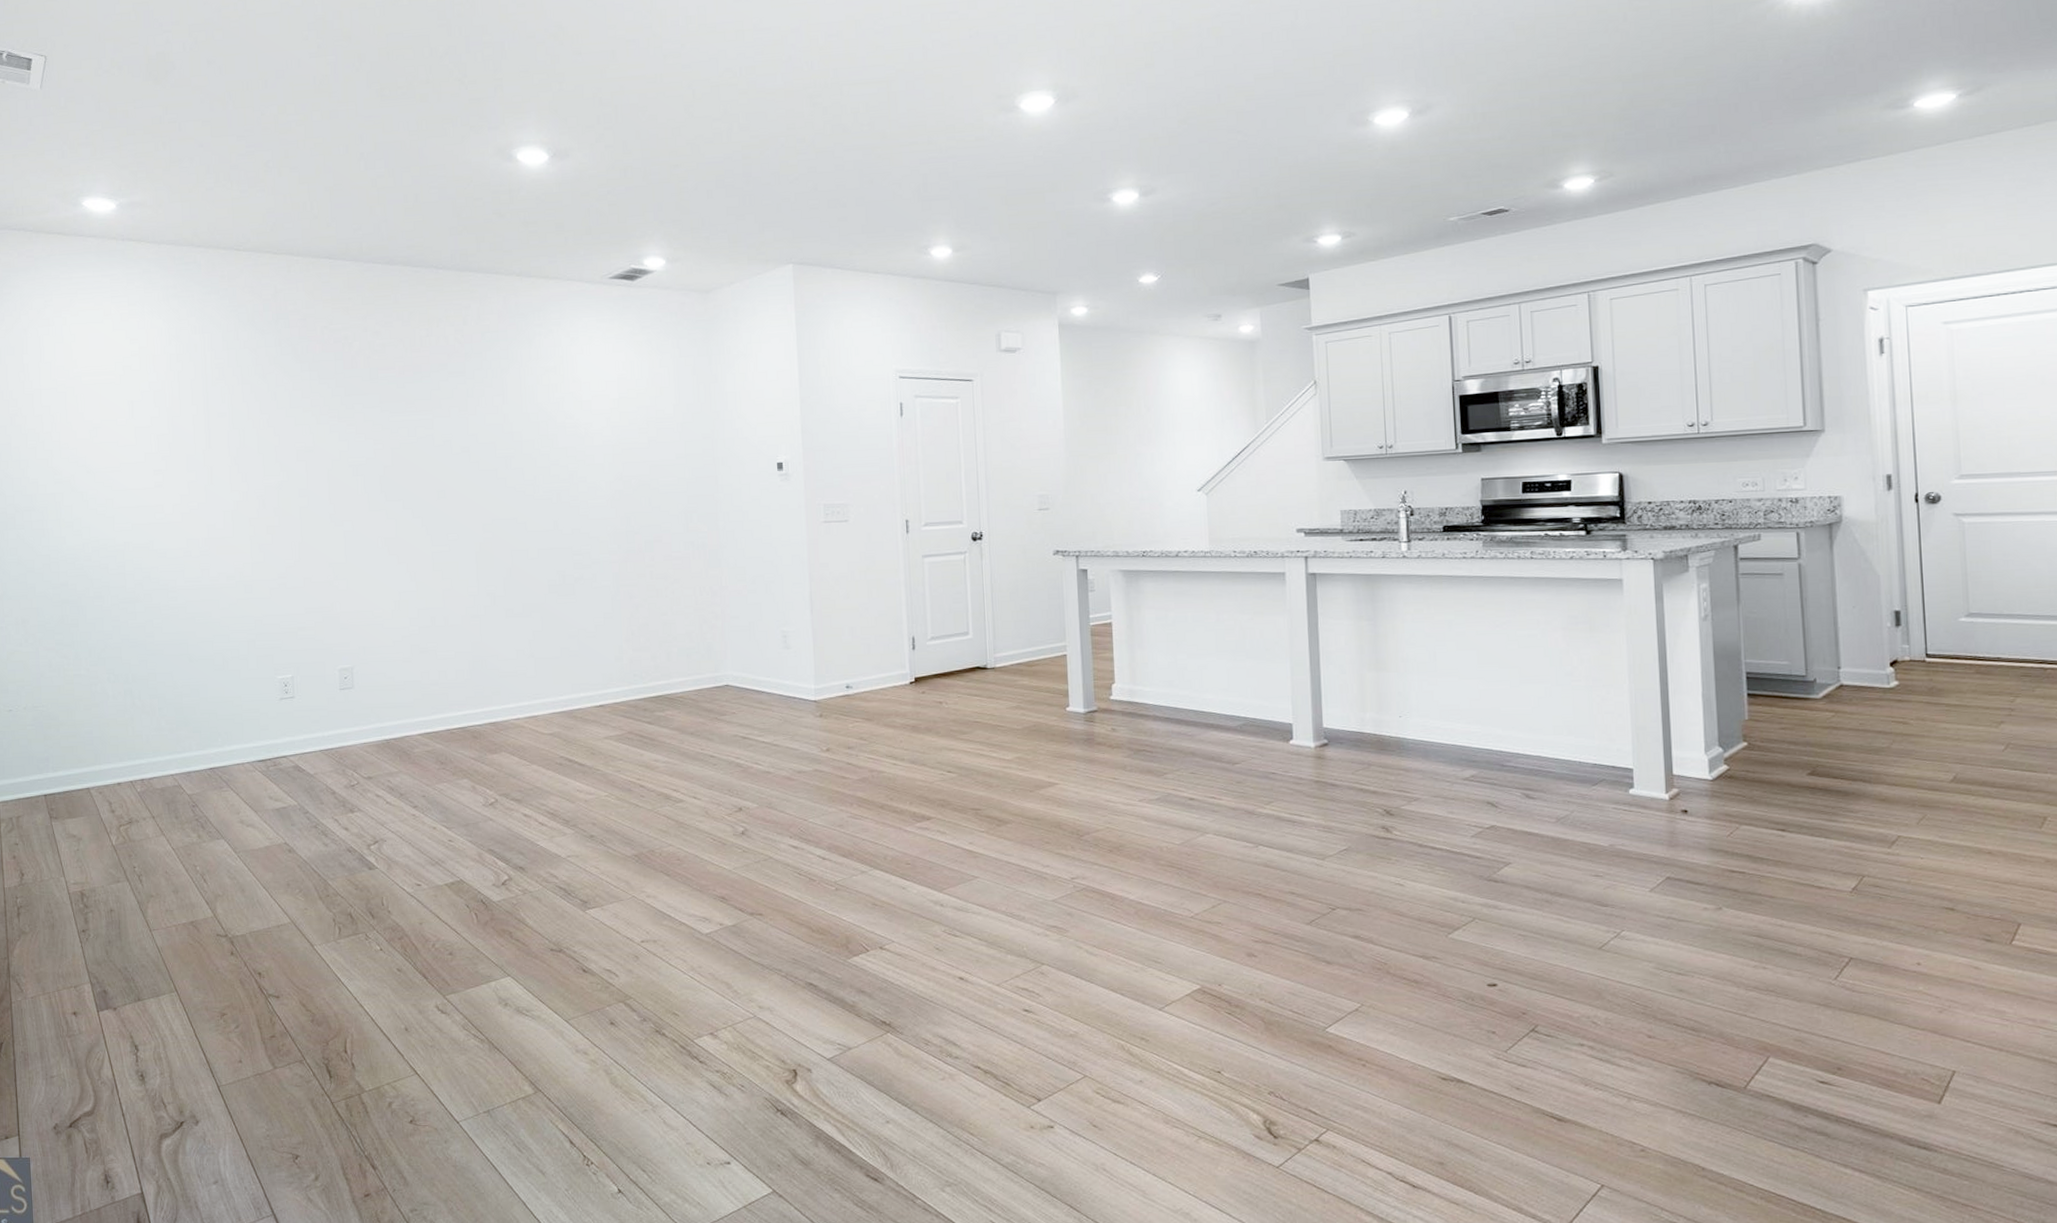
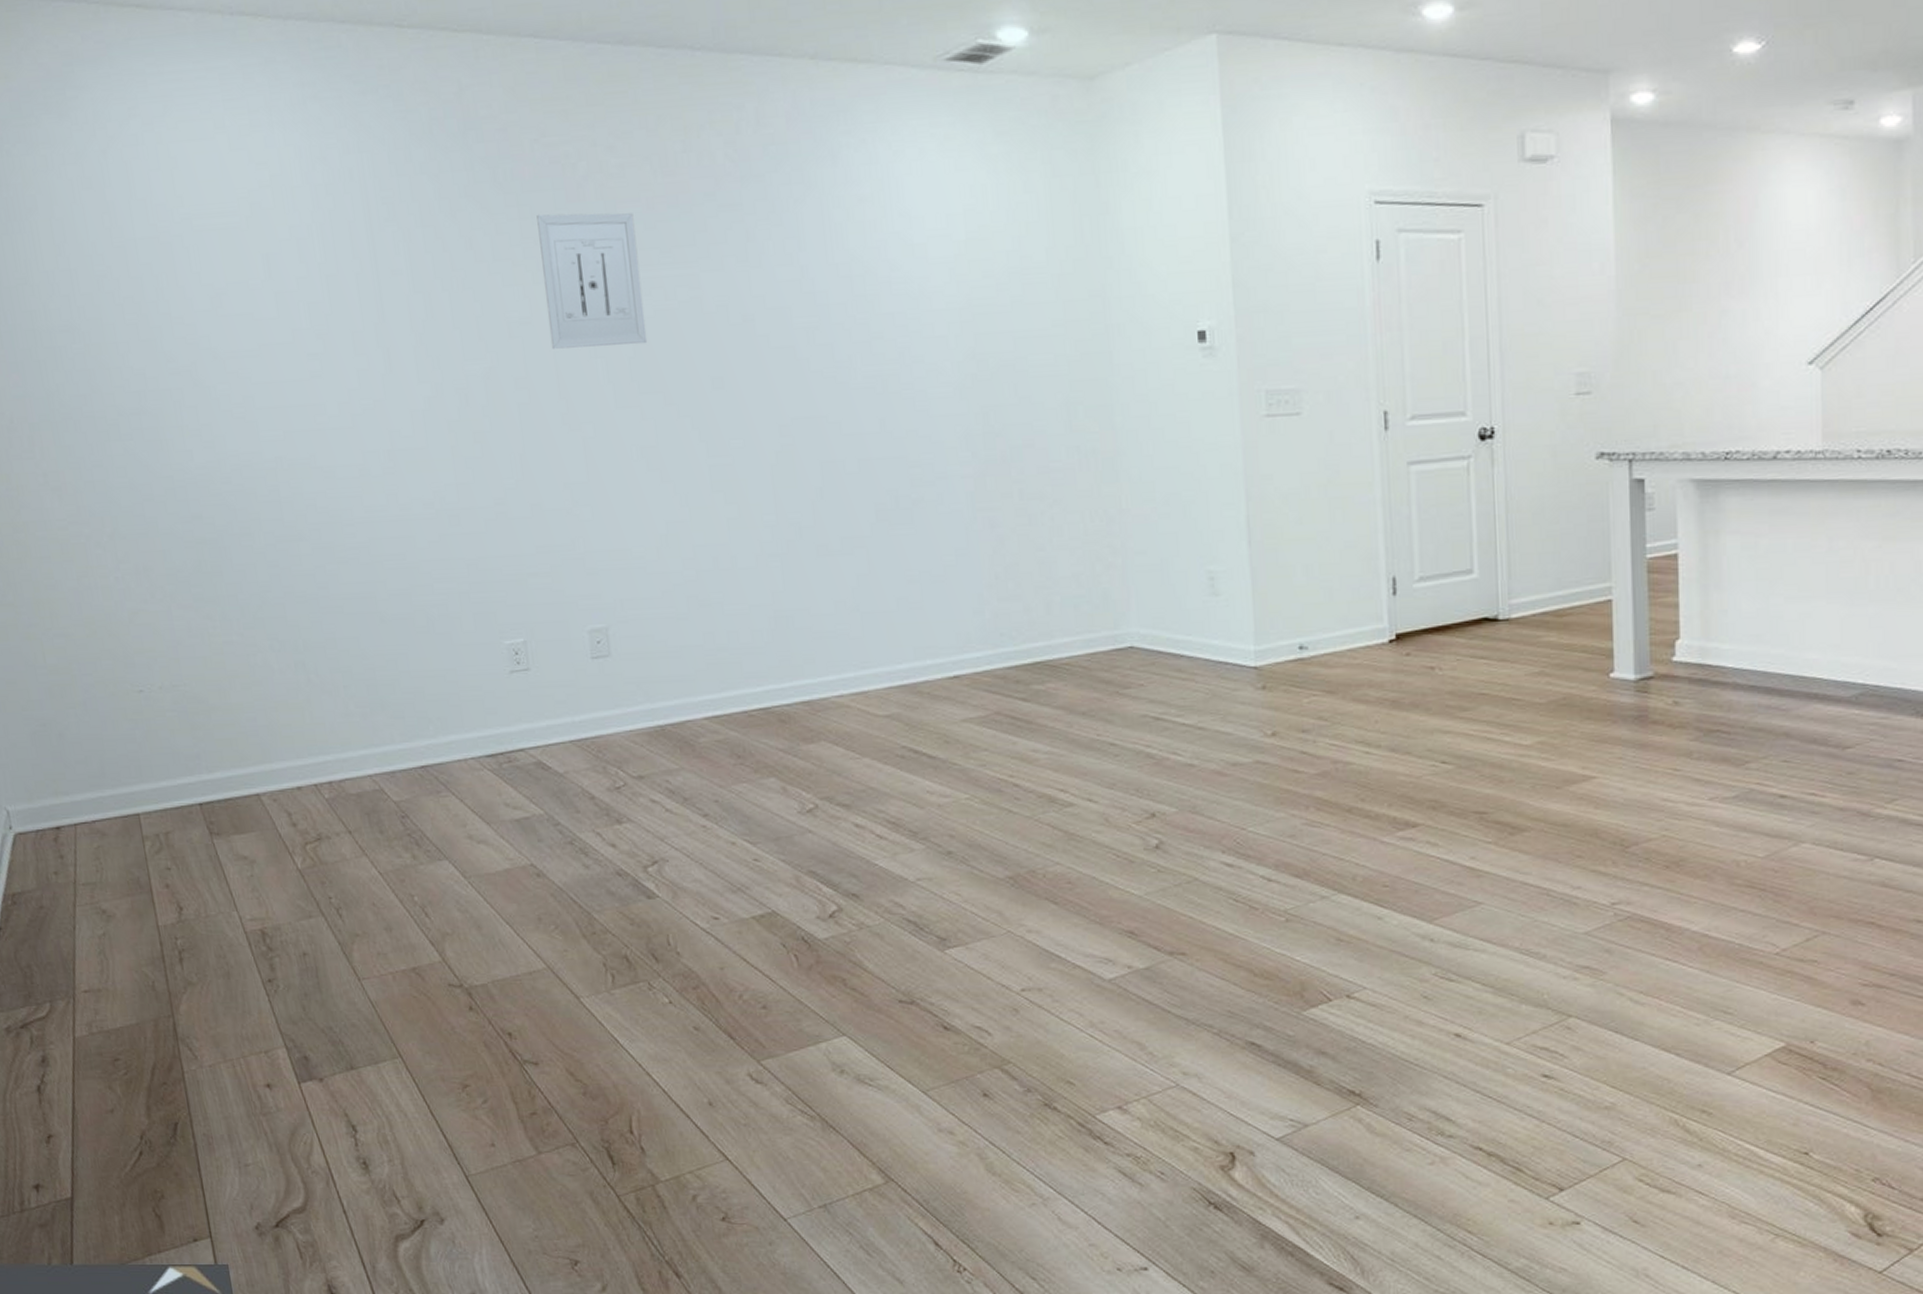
wall art: none [322,376,394,469] -> present [537,212,648,349]

